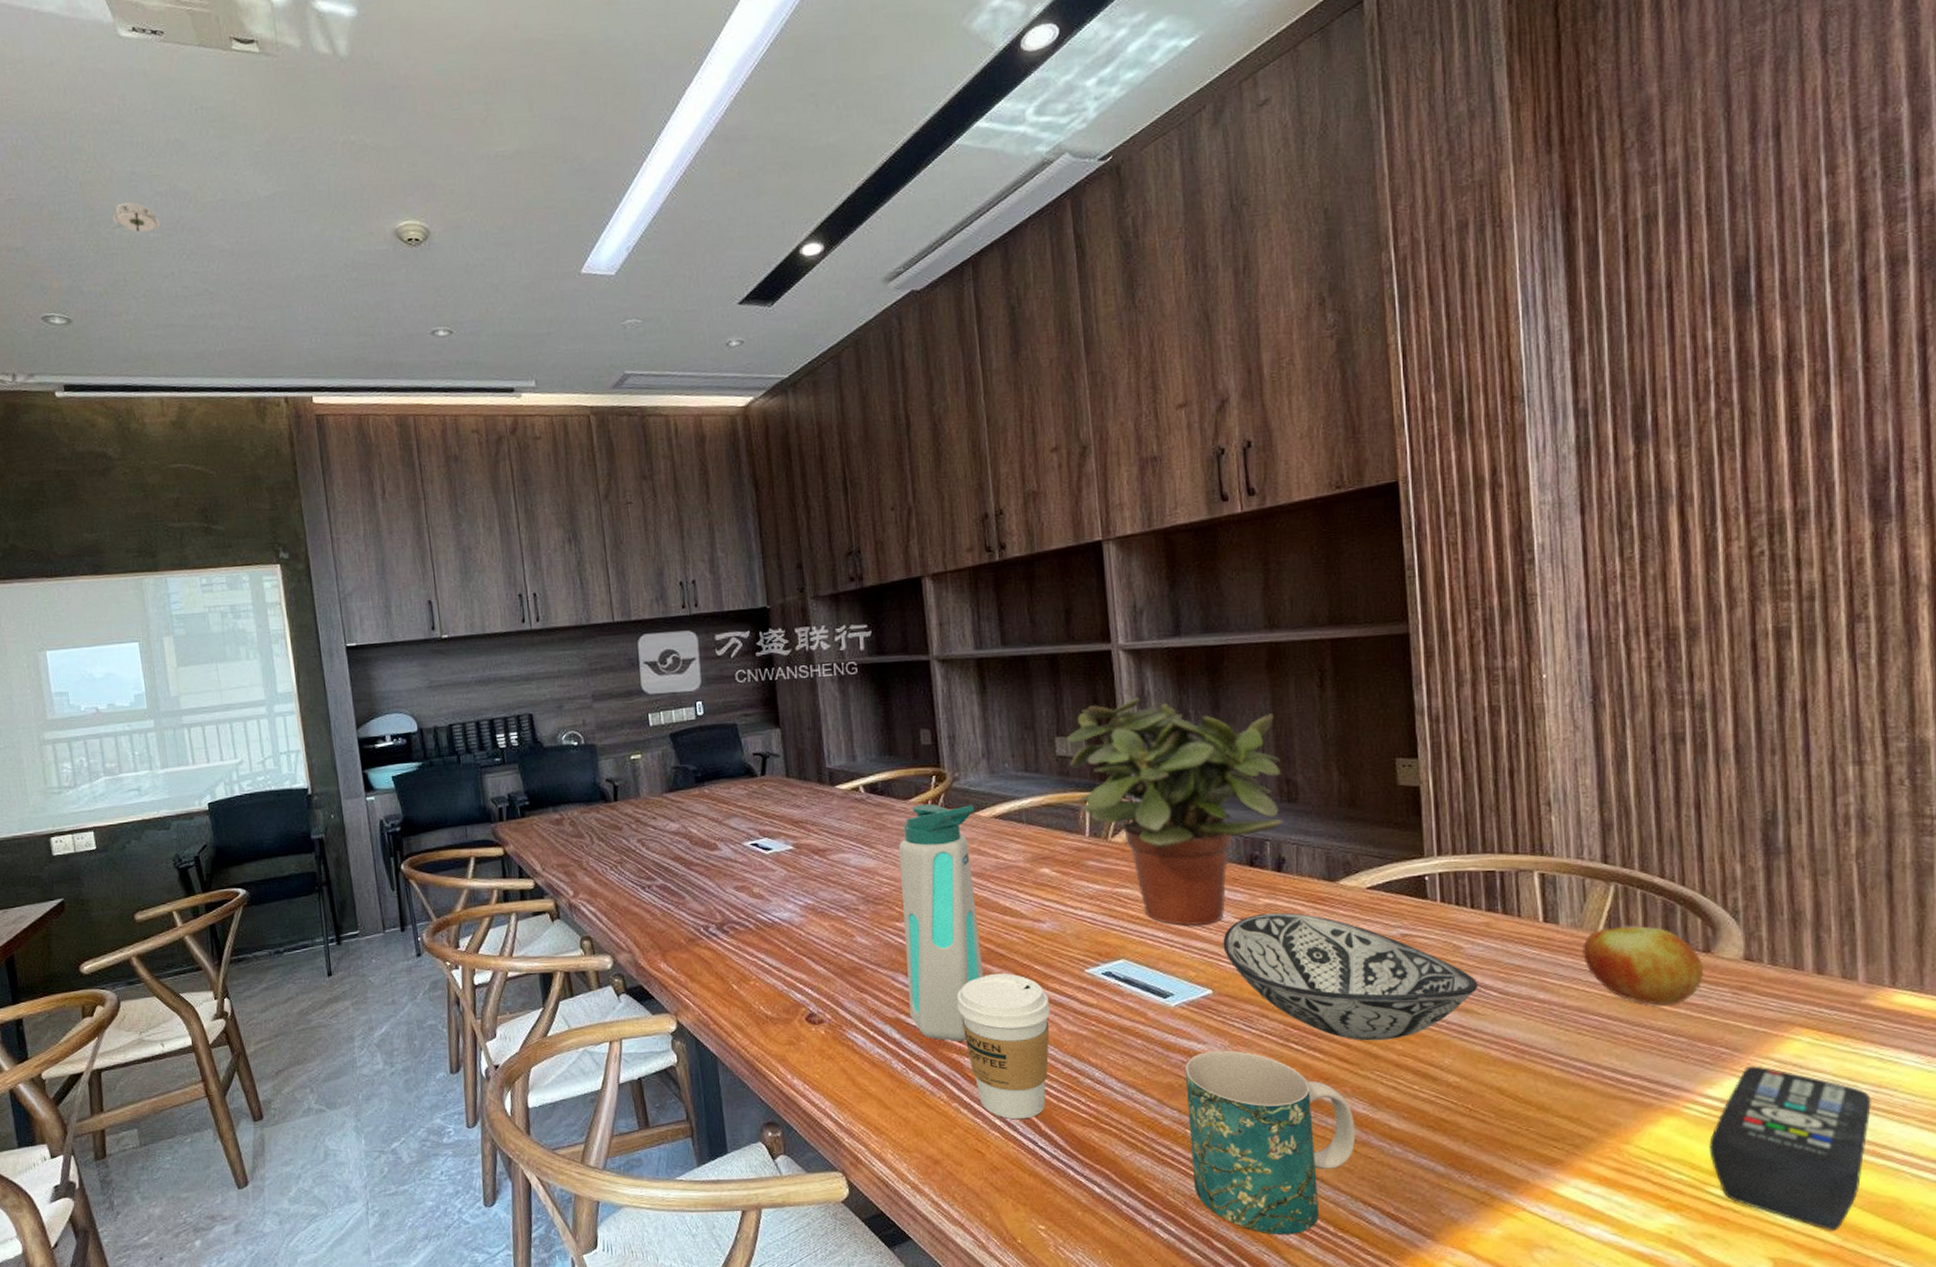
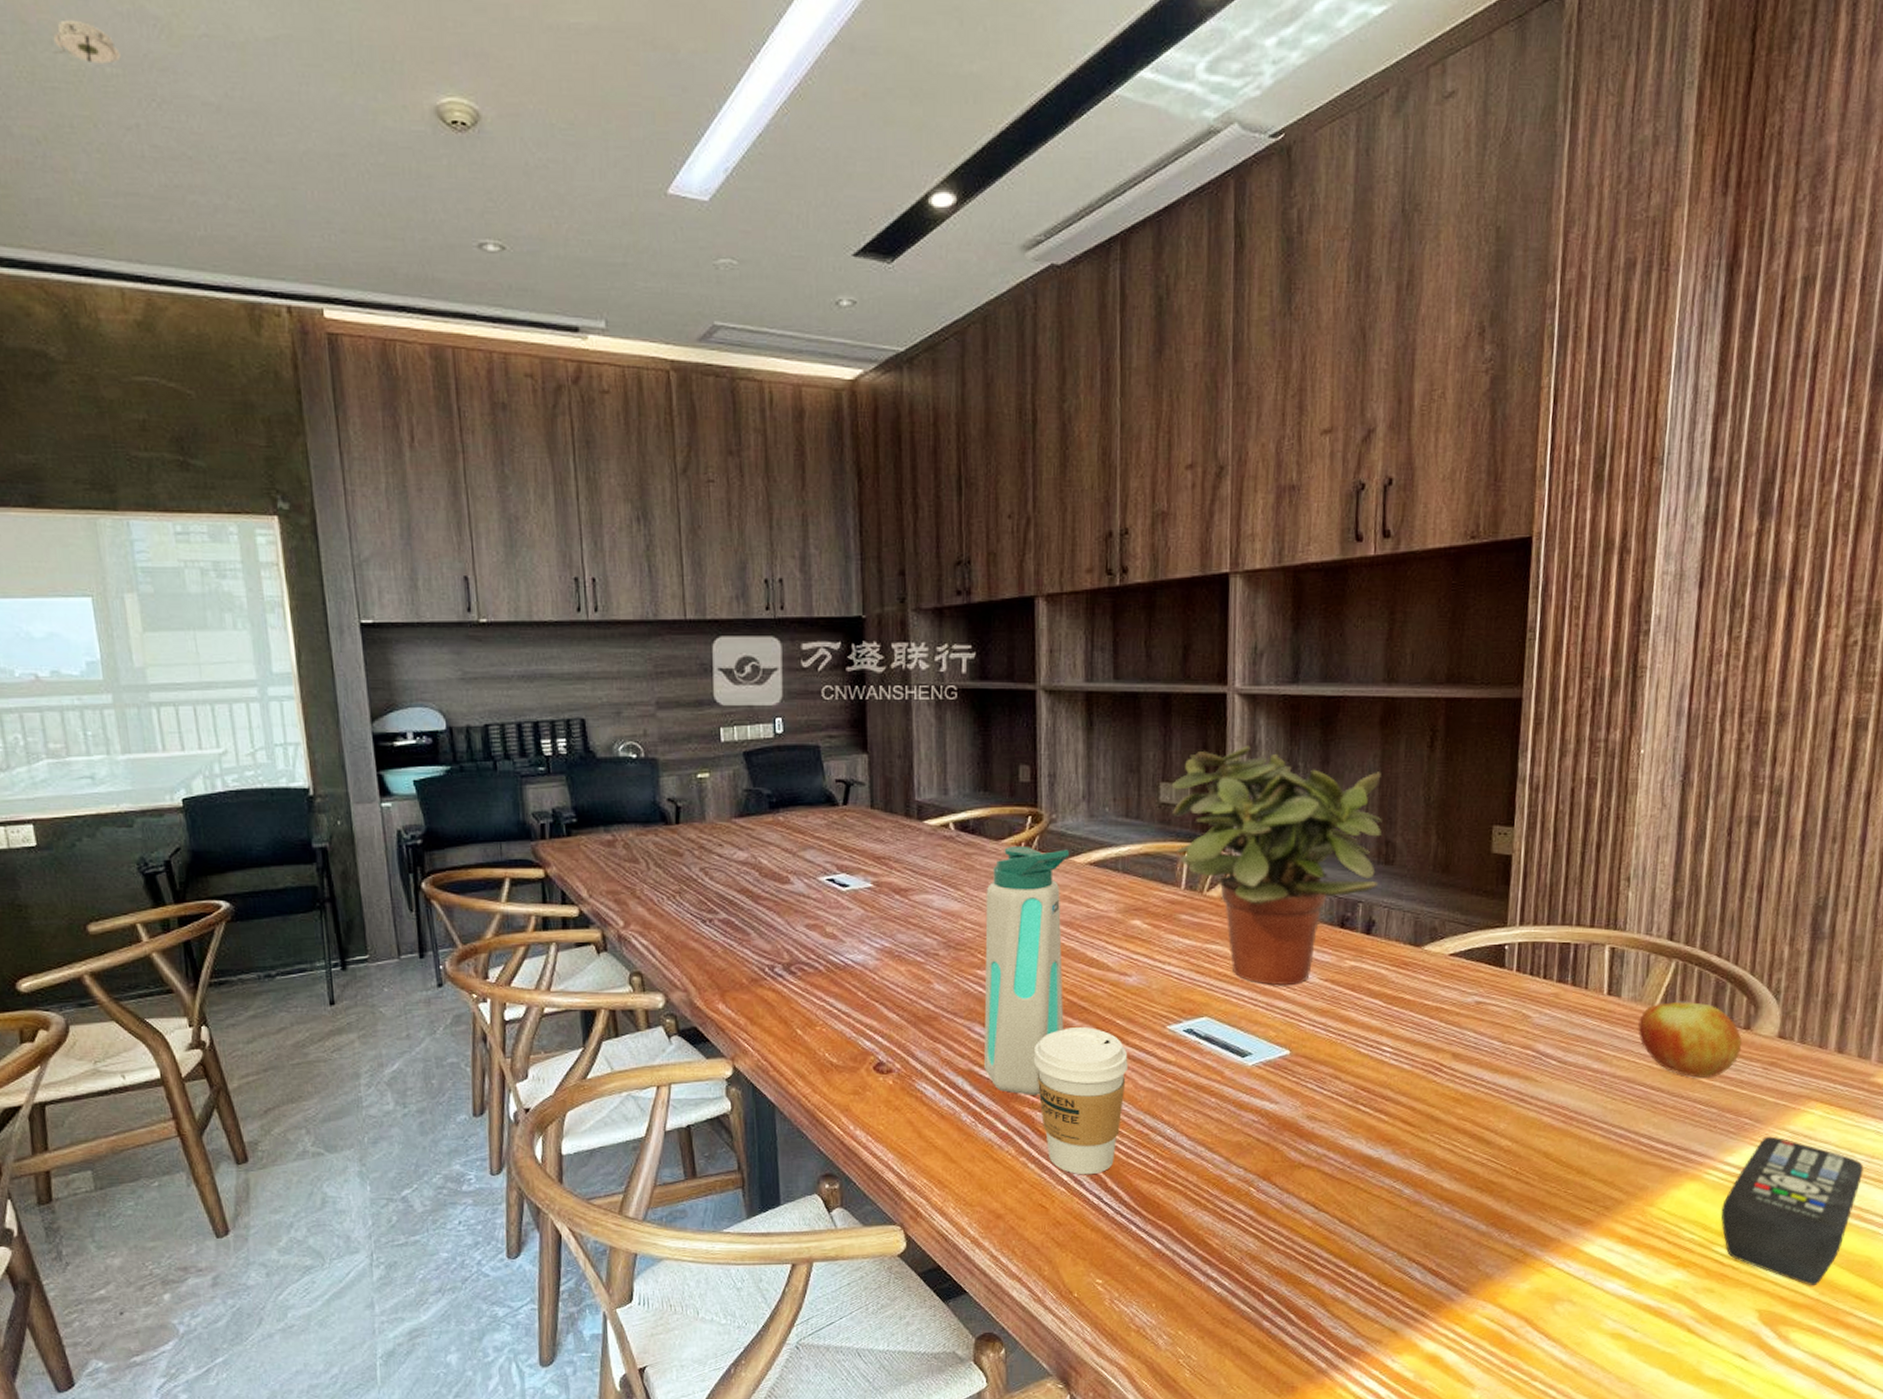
mug: present [1184,1050,1356,1235] -> none [1251,1110,1410,1289]
decorative bowl: present [1223,912,1478,1041] -> none [1305,975,1540,1105]

